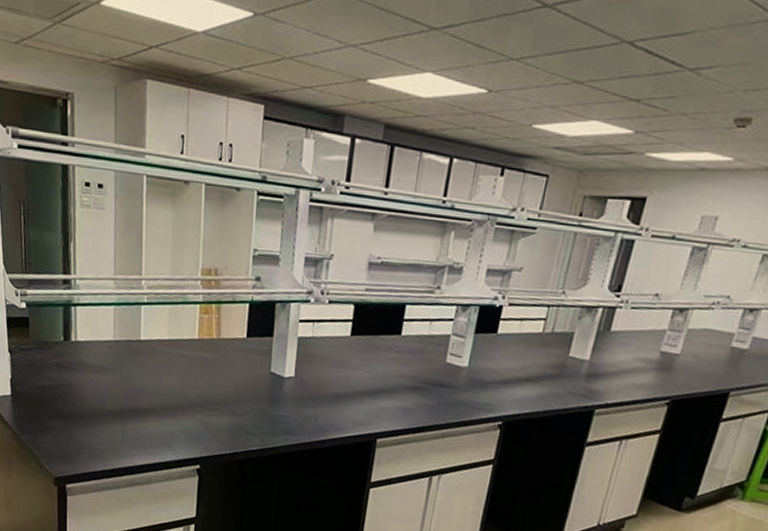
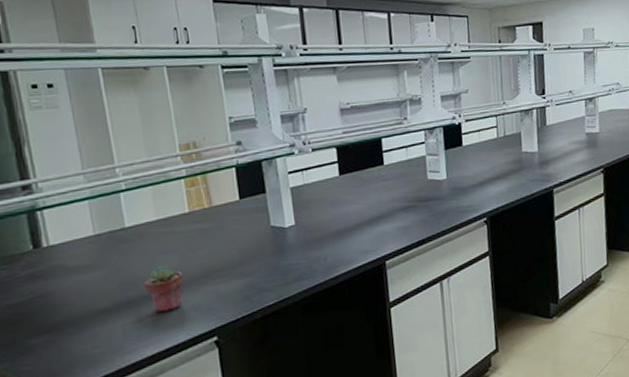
potted succulent: none [146,384,182,429] -> present [144,265,184,313]

